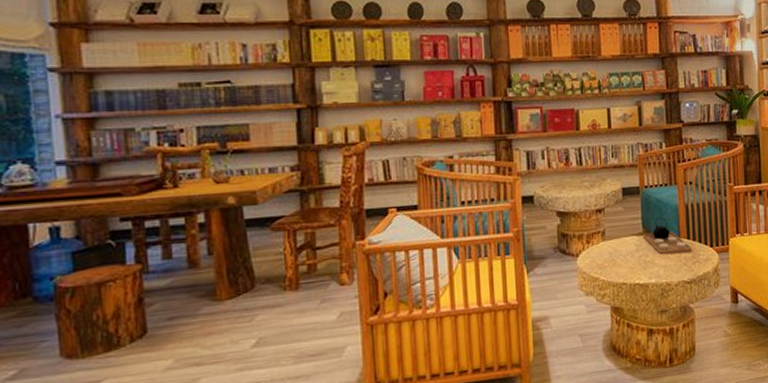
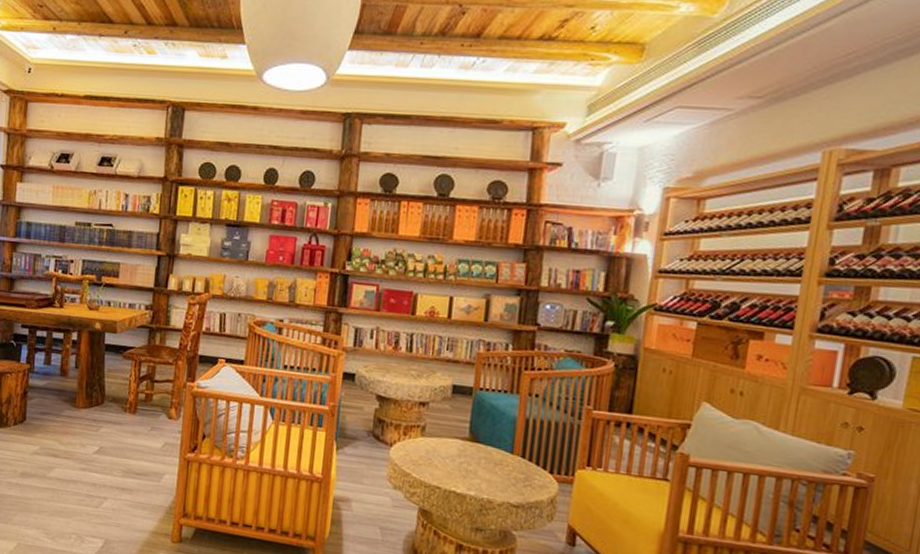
tea set: present [643,217,692,254] -> none [468,425,526,472]

